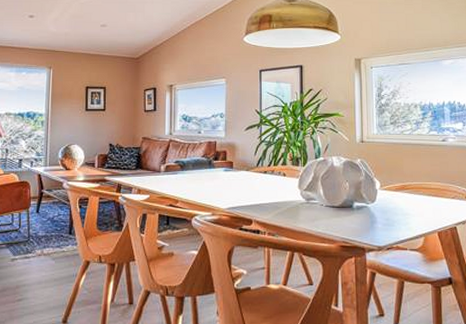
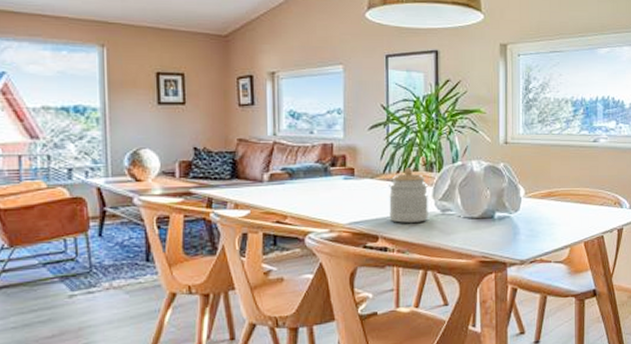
jar: none [261,162,295,209] -> present [389,168,428,223]

